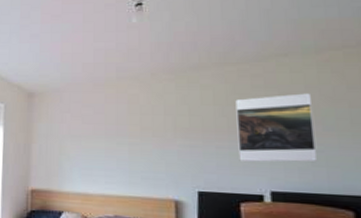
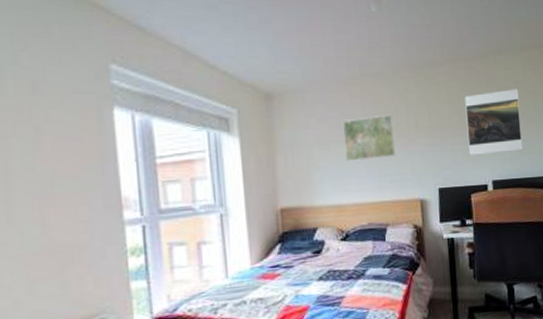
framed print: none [96,114,149,156] -> present [343,114,396,161]

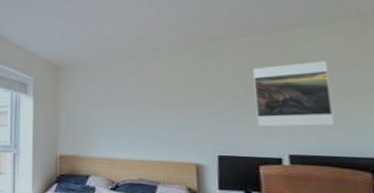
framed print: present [343,114,396,161] -> none [119,84,171,123]

